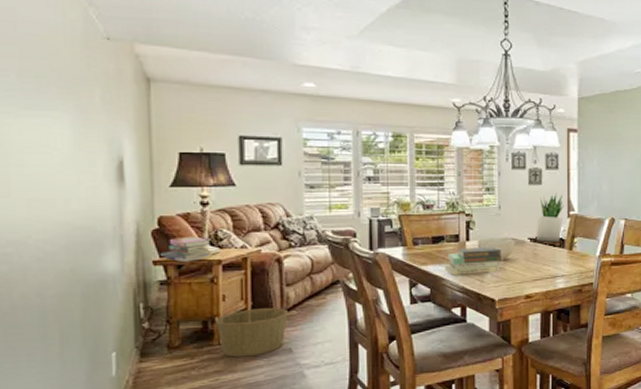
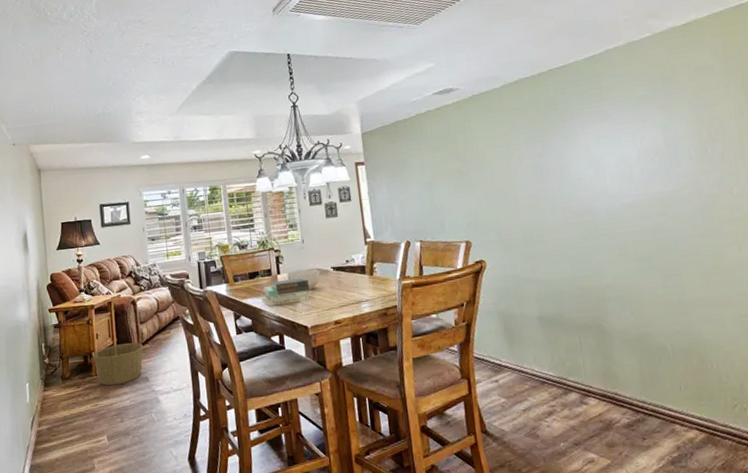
books: present [159,236,212,263] -> none [52,287,87,309]
planter: present [535,193,564,242] -> none [336,223,361,270]

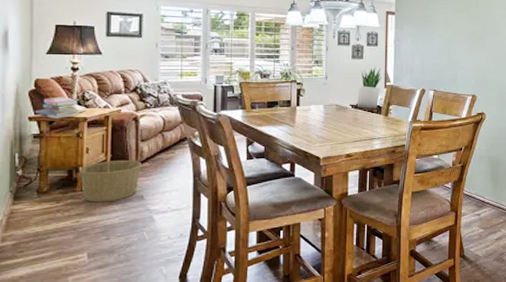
books: none [52,287,87,309] -> present [34,97,79,120]
books: present [261,277,310,307] -> none [277,111,327,135]
bowl: present [287,268,320,290] -> none [306,104,339,124]
planter: none [336,223,361,270] -> present [356,66,381,108]

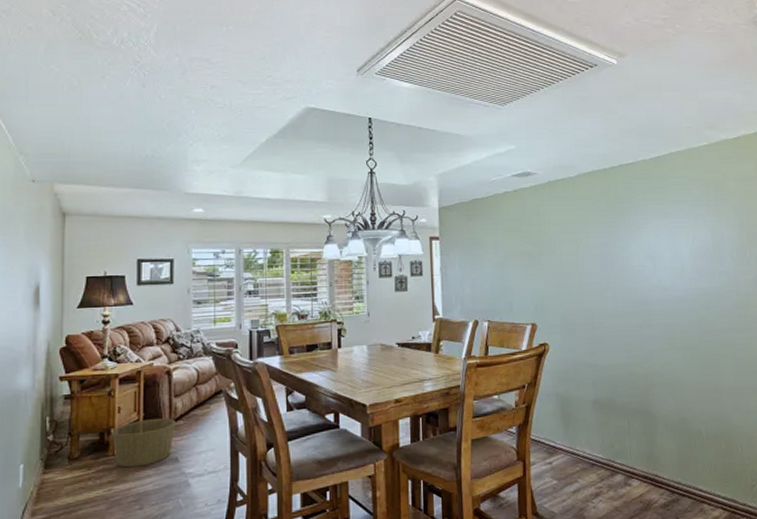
books: present [34,97,79,120] -> none [65,352,110,378]
planter: present [356,66,381,108] -> none [403,298,429,346]

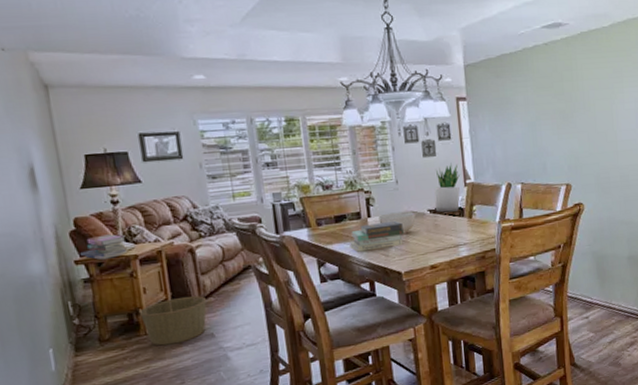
books: none [65,352,110,378] -> present [79,234,129,261]
books: none [318,352,371,382] -> present [349,220,404,252]
bowl: none [348,343,384,366] -> present [378,211,416,234]
planter: none [403,298,429,346] -> present [434,163,460,213]

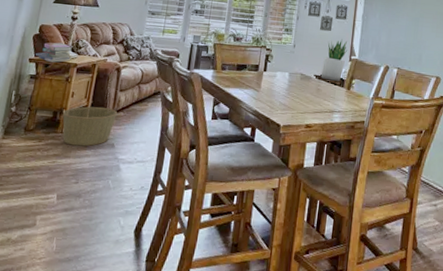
books: present [349,220,404,252] -> none [243,76,291,101]
bowl: present [378,211,416,234] -> none [272,70,303,92]

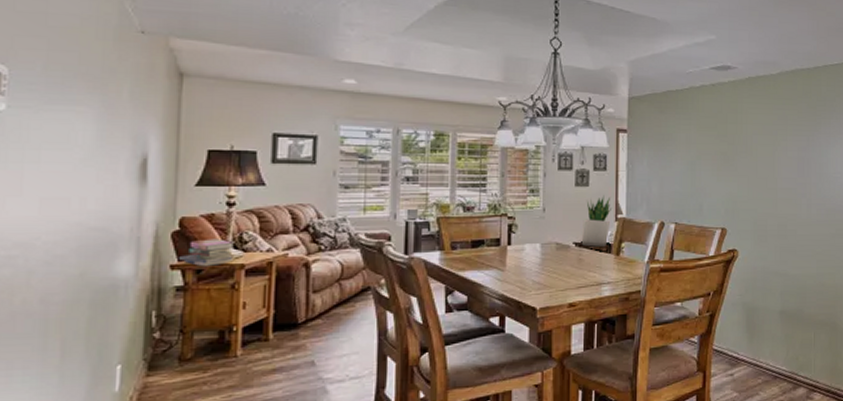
basket: present [62,106,118,147] -> none [234,316,314,371]

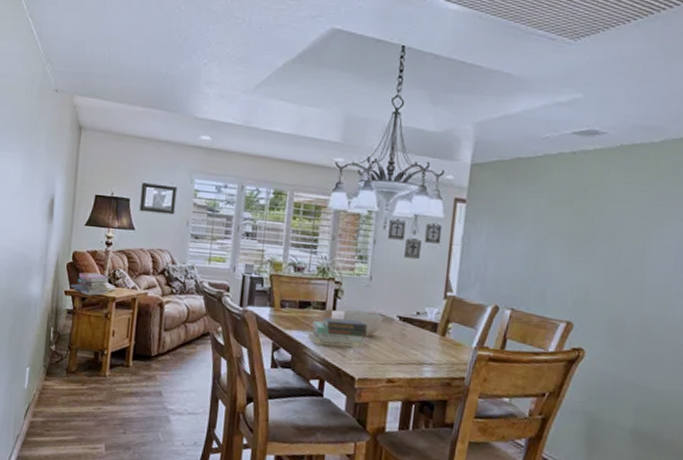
books: none [484,251,544,282] -> present [308,316,367,348]
bowl: none [519,242,559,266] -> present [343,309,383,337]
planter: present [581,195,611,247] -> none [405,269,441,325]

